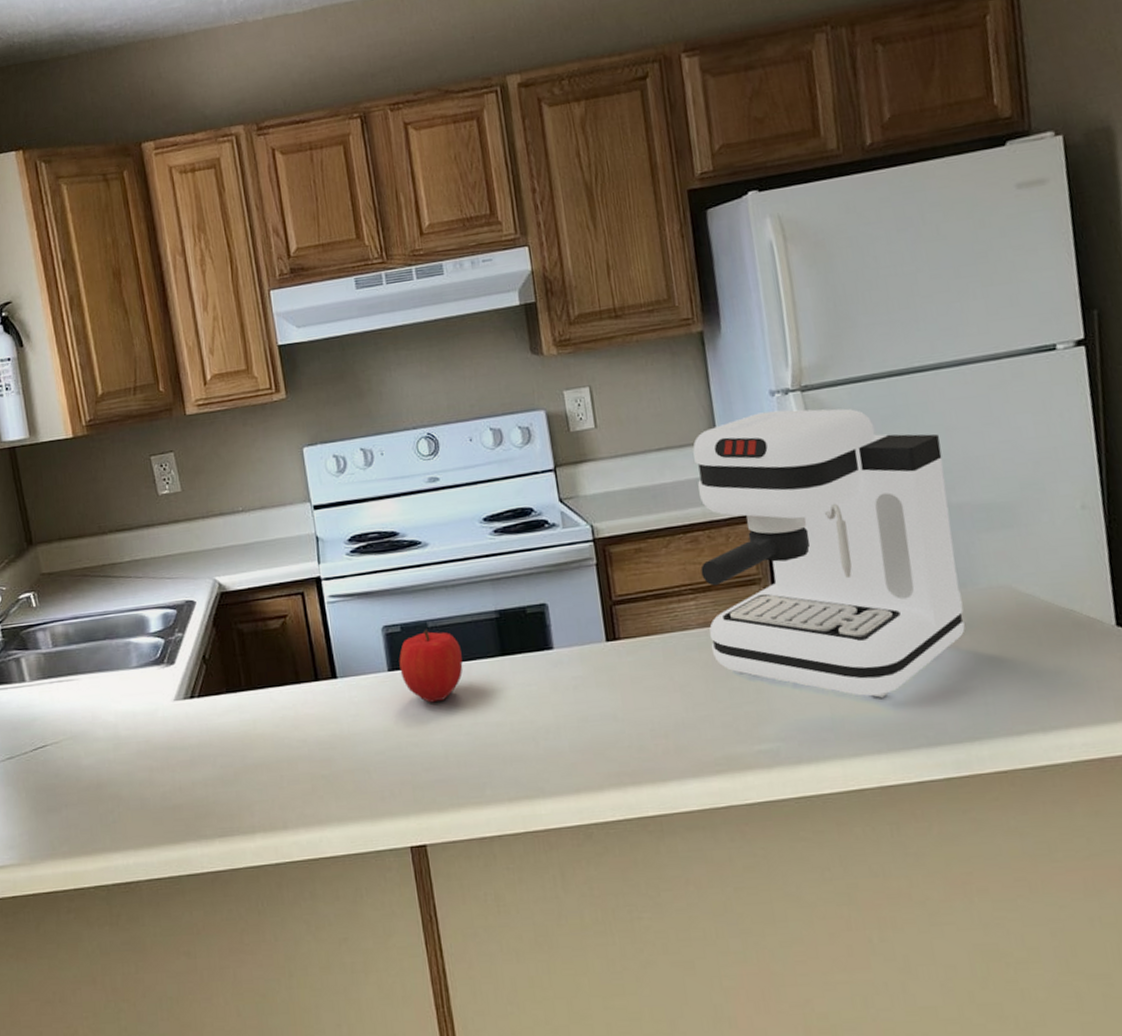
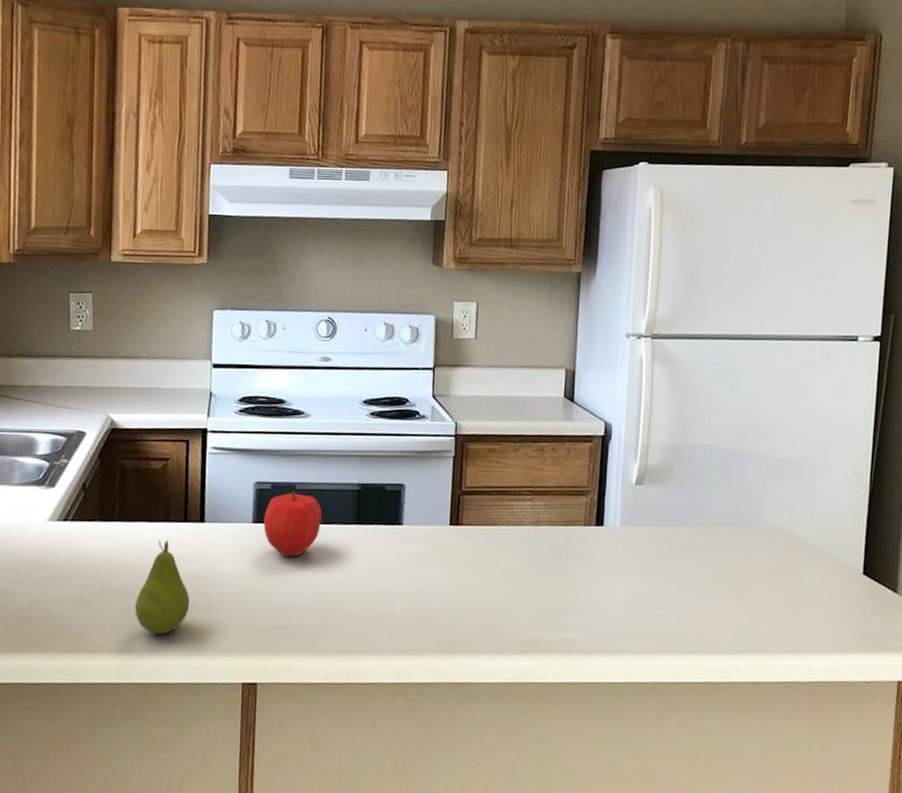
fruit: none [280,703,339,806] -> present [134,540,190,635]
coffee maker: present [693,408,965,698] -> none [537,350,755,607]

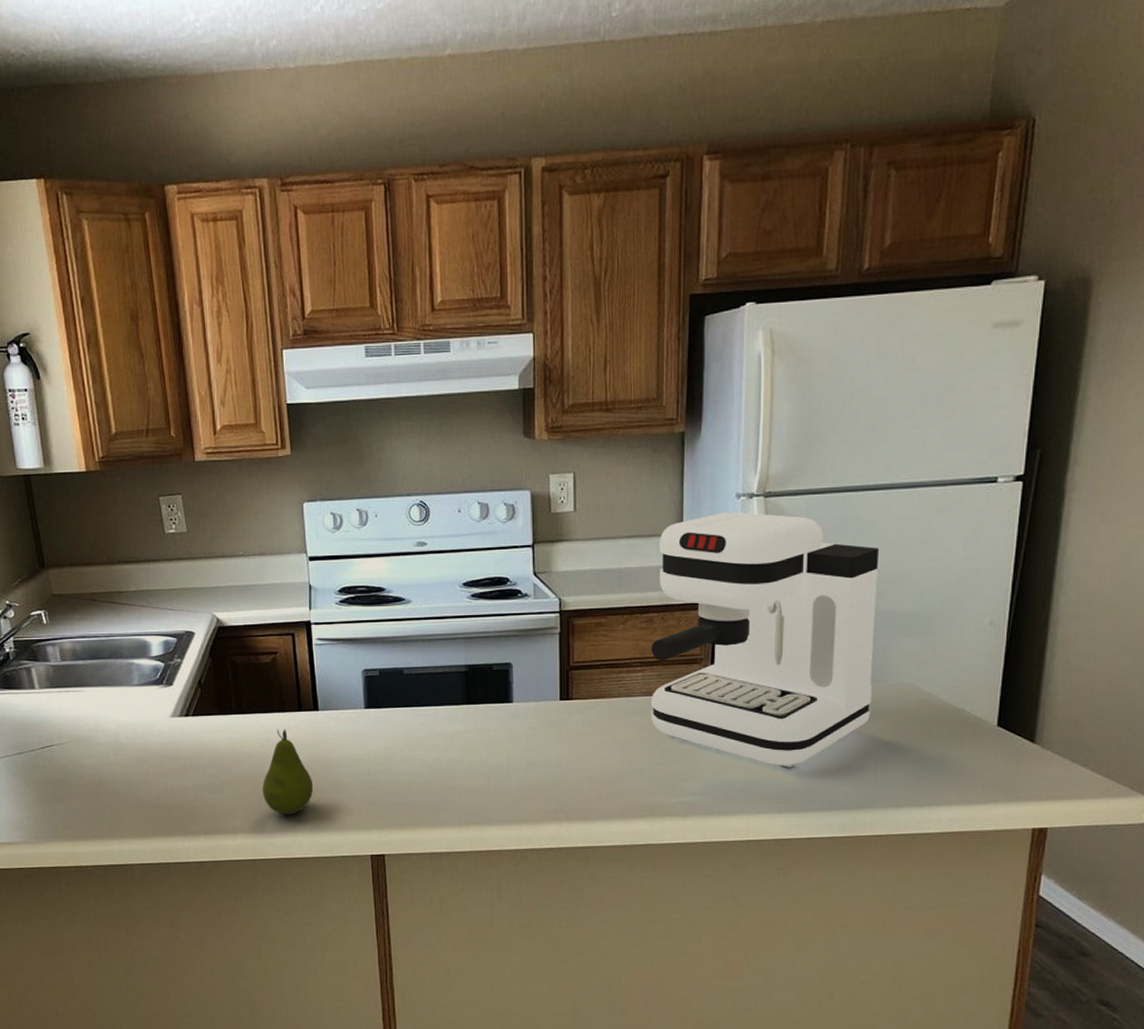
fruit: present [263,490,322,557] -> none [375,675,432,739]
coffee maker: none [537,350,755,607] -> present [650,512,880,768]

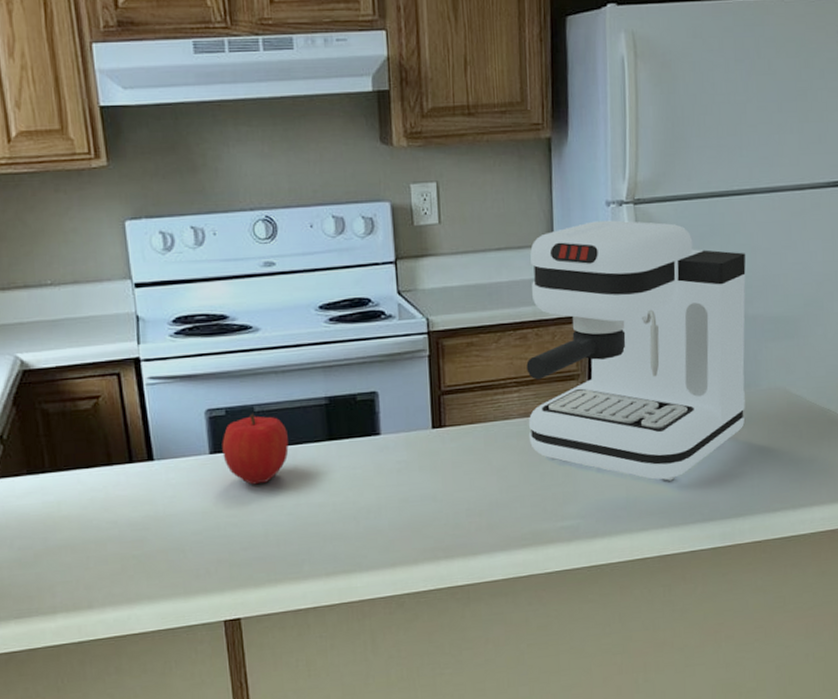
fruit: present [262,729,314,815] -> none [86,485,152,586]
fruit: none [375,675,432,739] -> present [222,413,289,485]

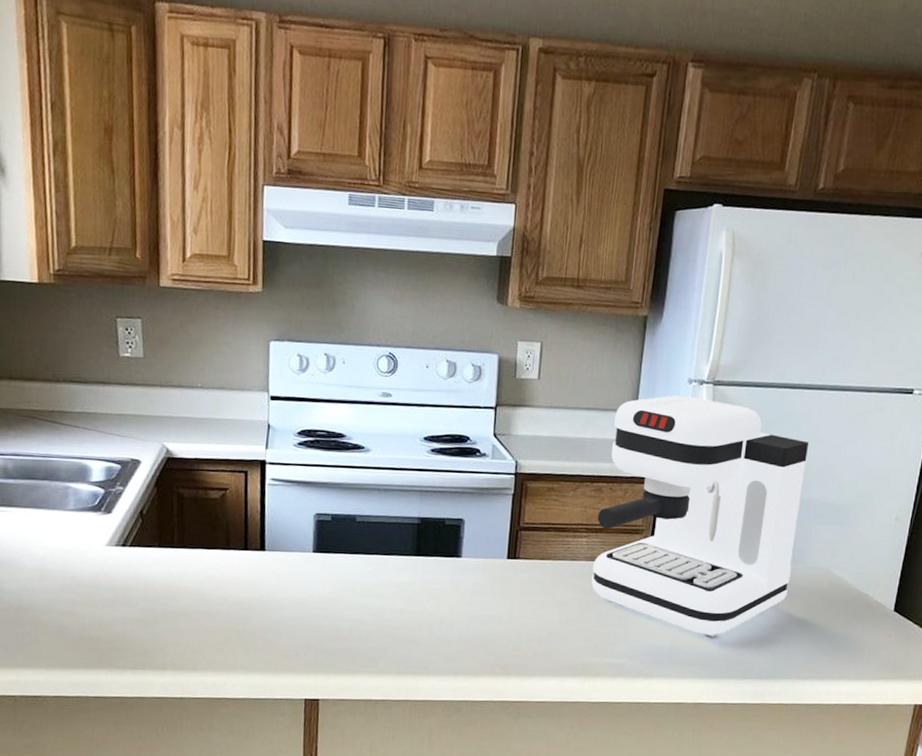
fruit: present [222,413,289,485] -> none [324,522,382,585]

